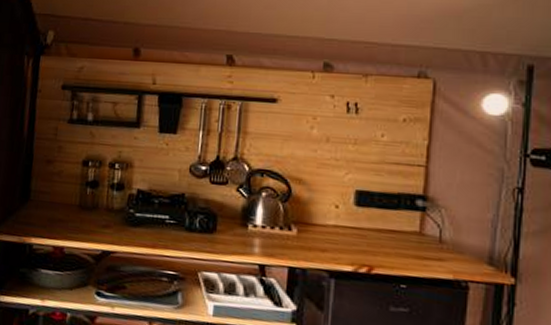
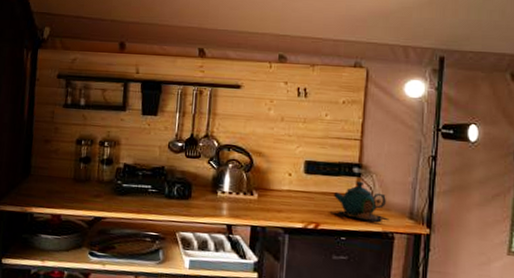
teapot: none [387,216,461,268] -> present [331,181,388,222]

